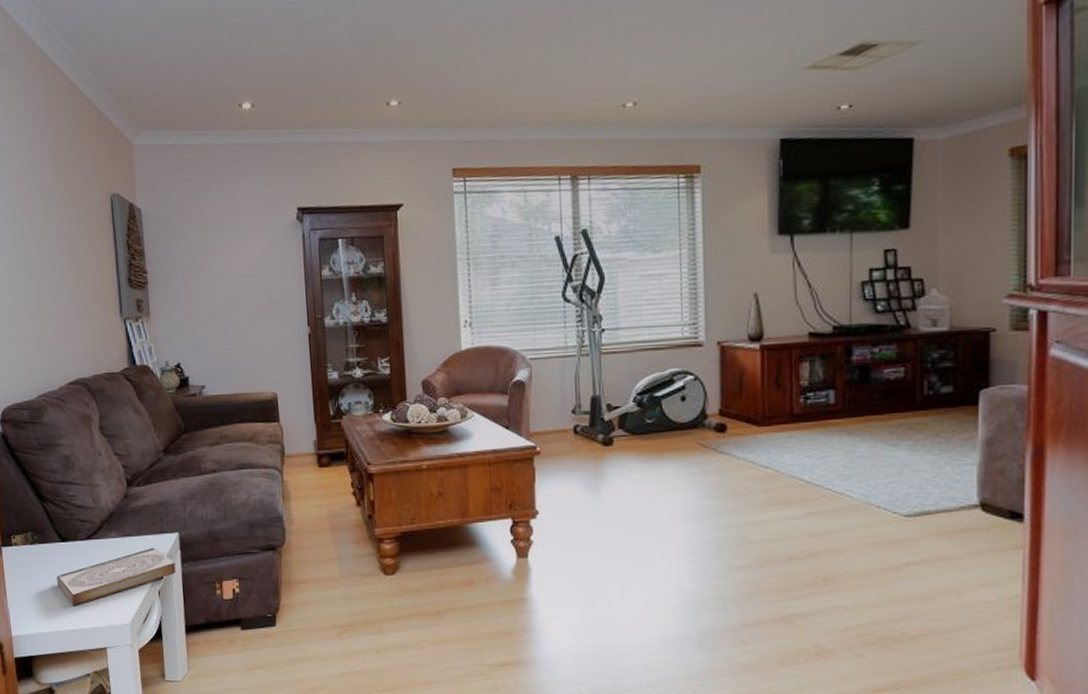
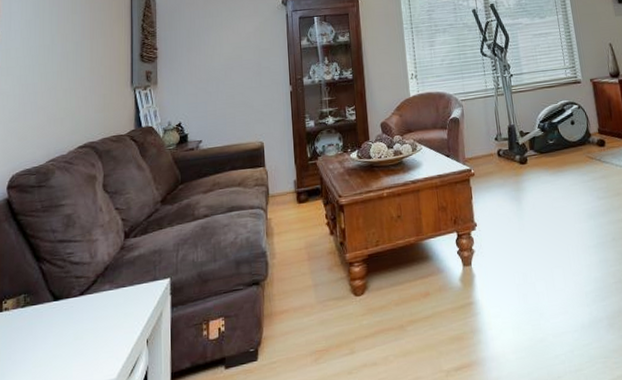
book: present [57,547,176,606] -> none [45,295,165,368]

